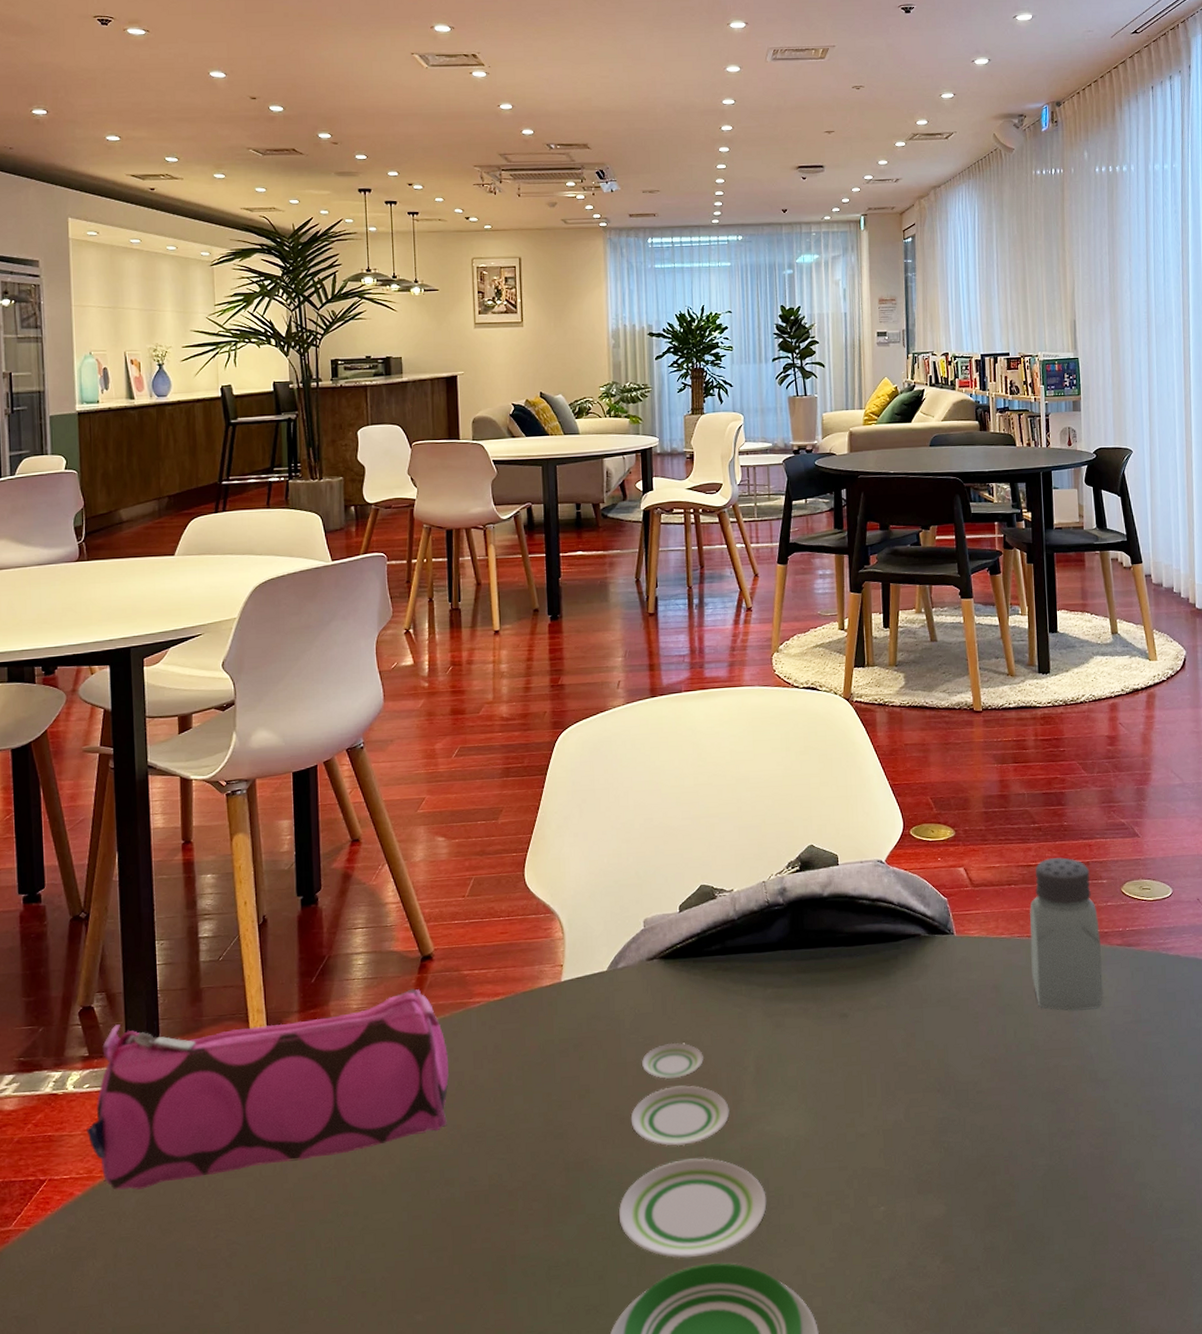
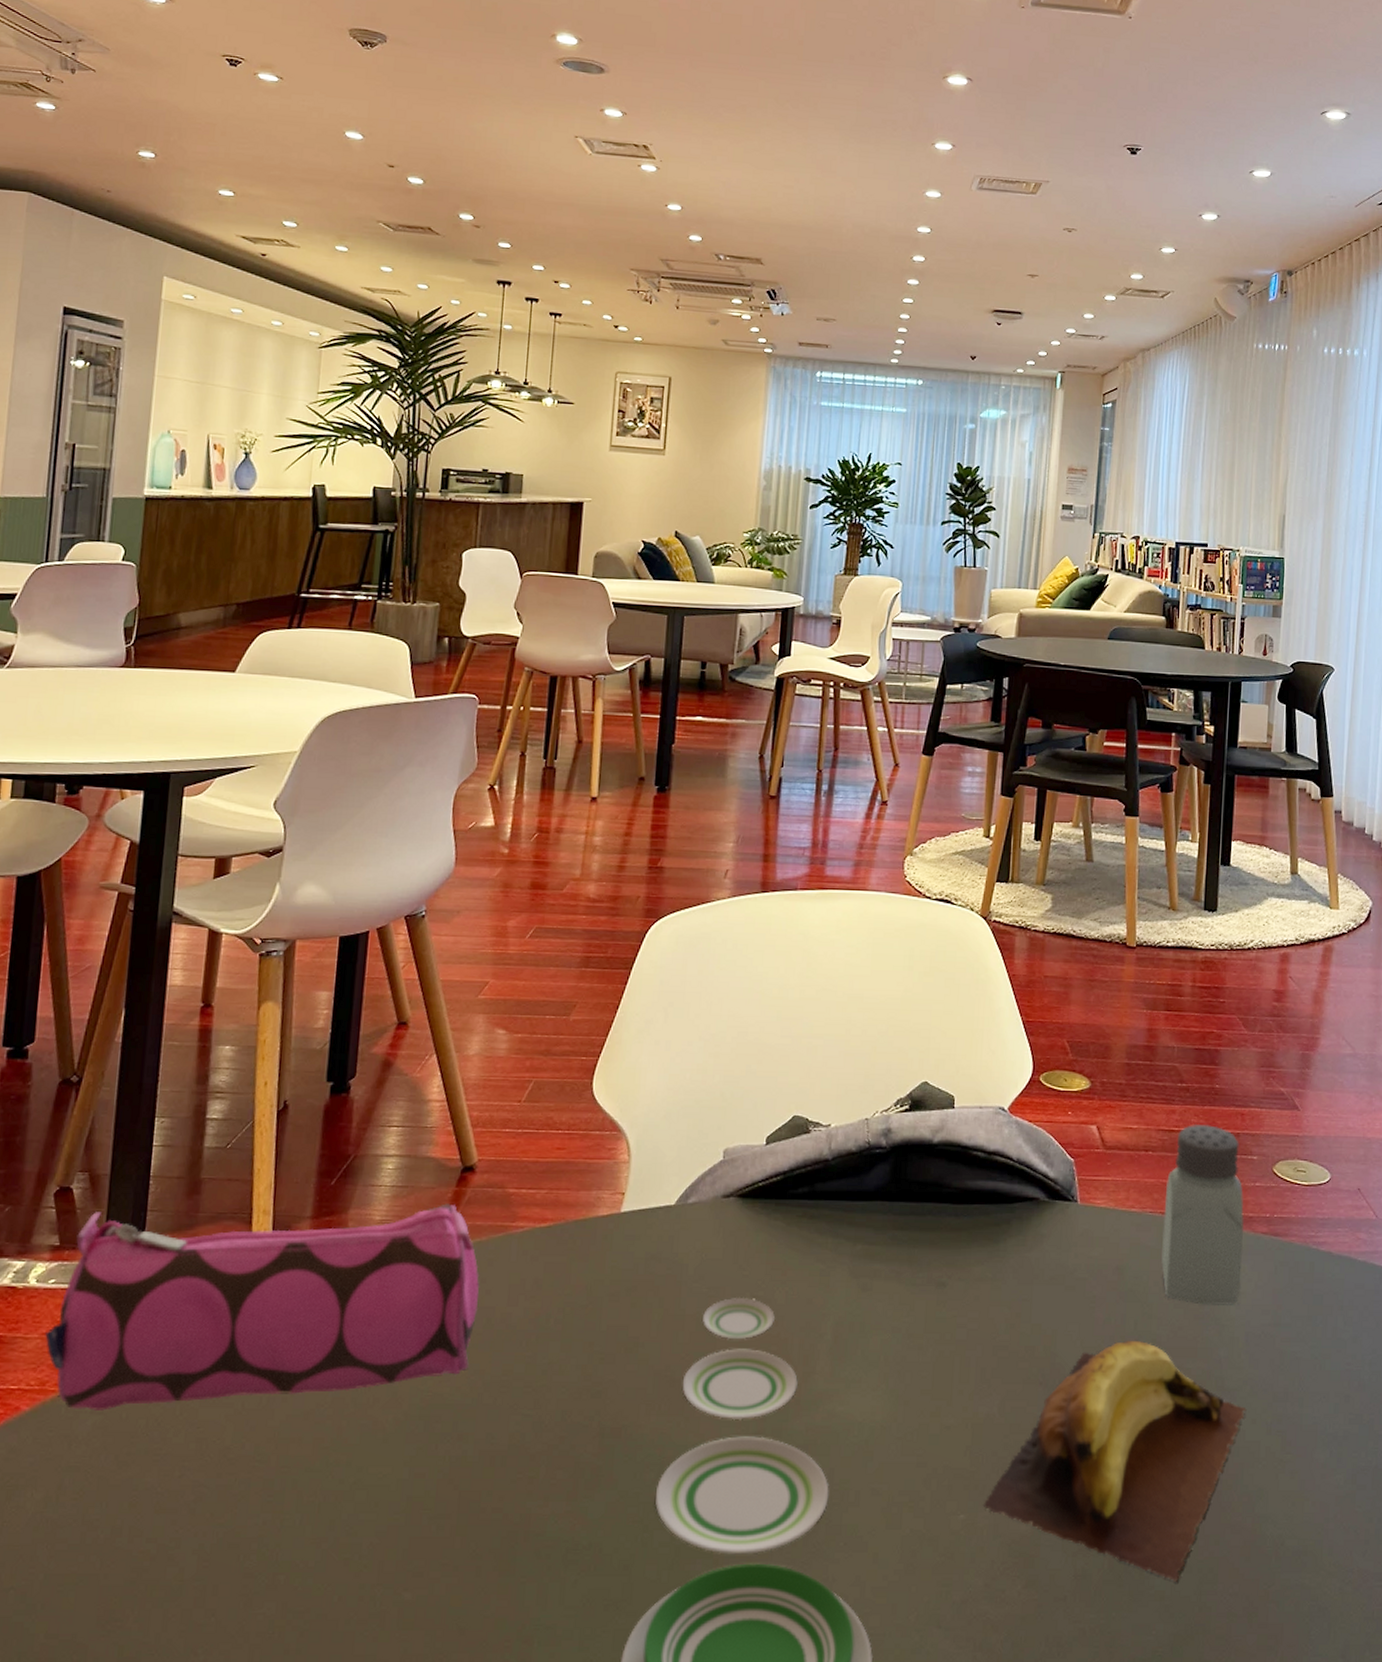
banana: none [899,1046,1119,1246] -> present [982,1341,1247,1582]

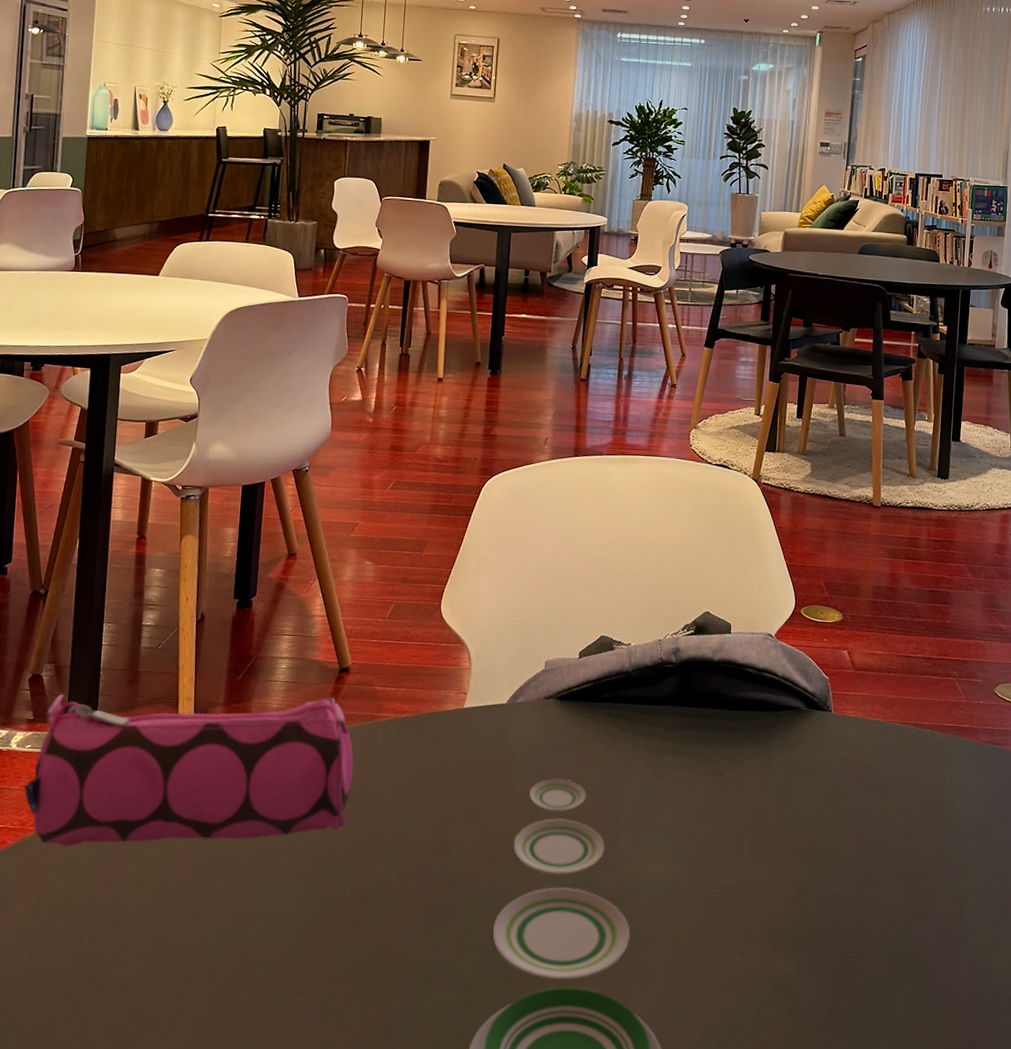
banana: present [982,1341,1247,1582] -> none [754,825,971,1019]
saltshaker: present [1161,1123,1245,1305] -> none [900,651,970,800]

